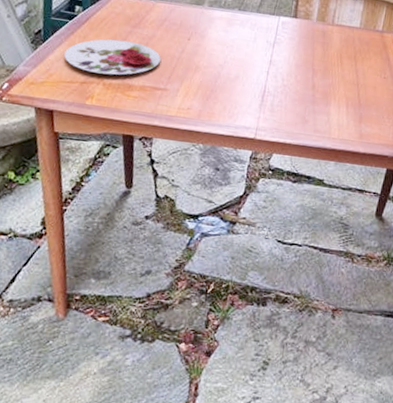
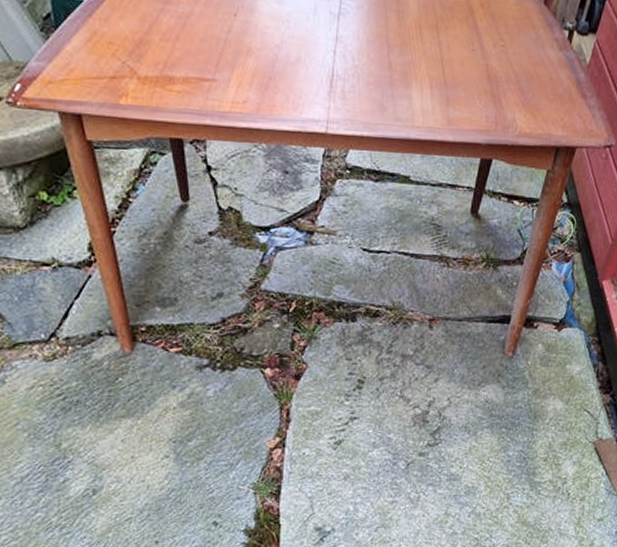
plate: present [64,39,161,75] -> none [84,20,204,66]

